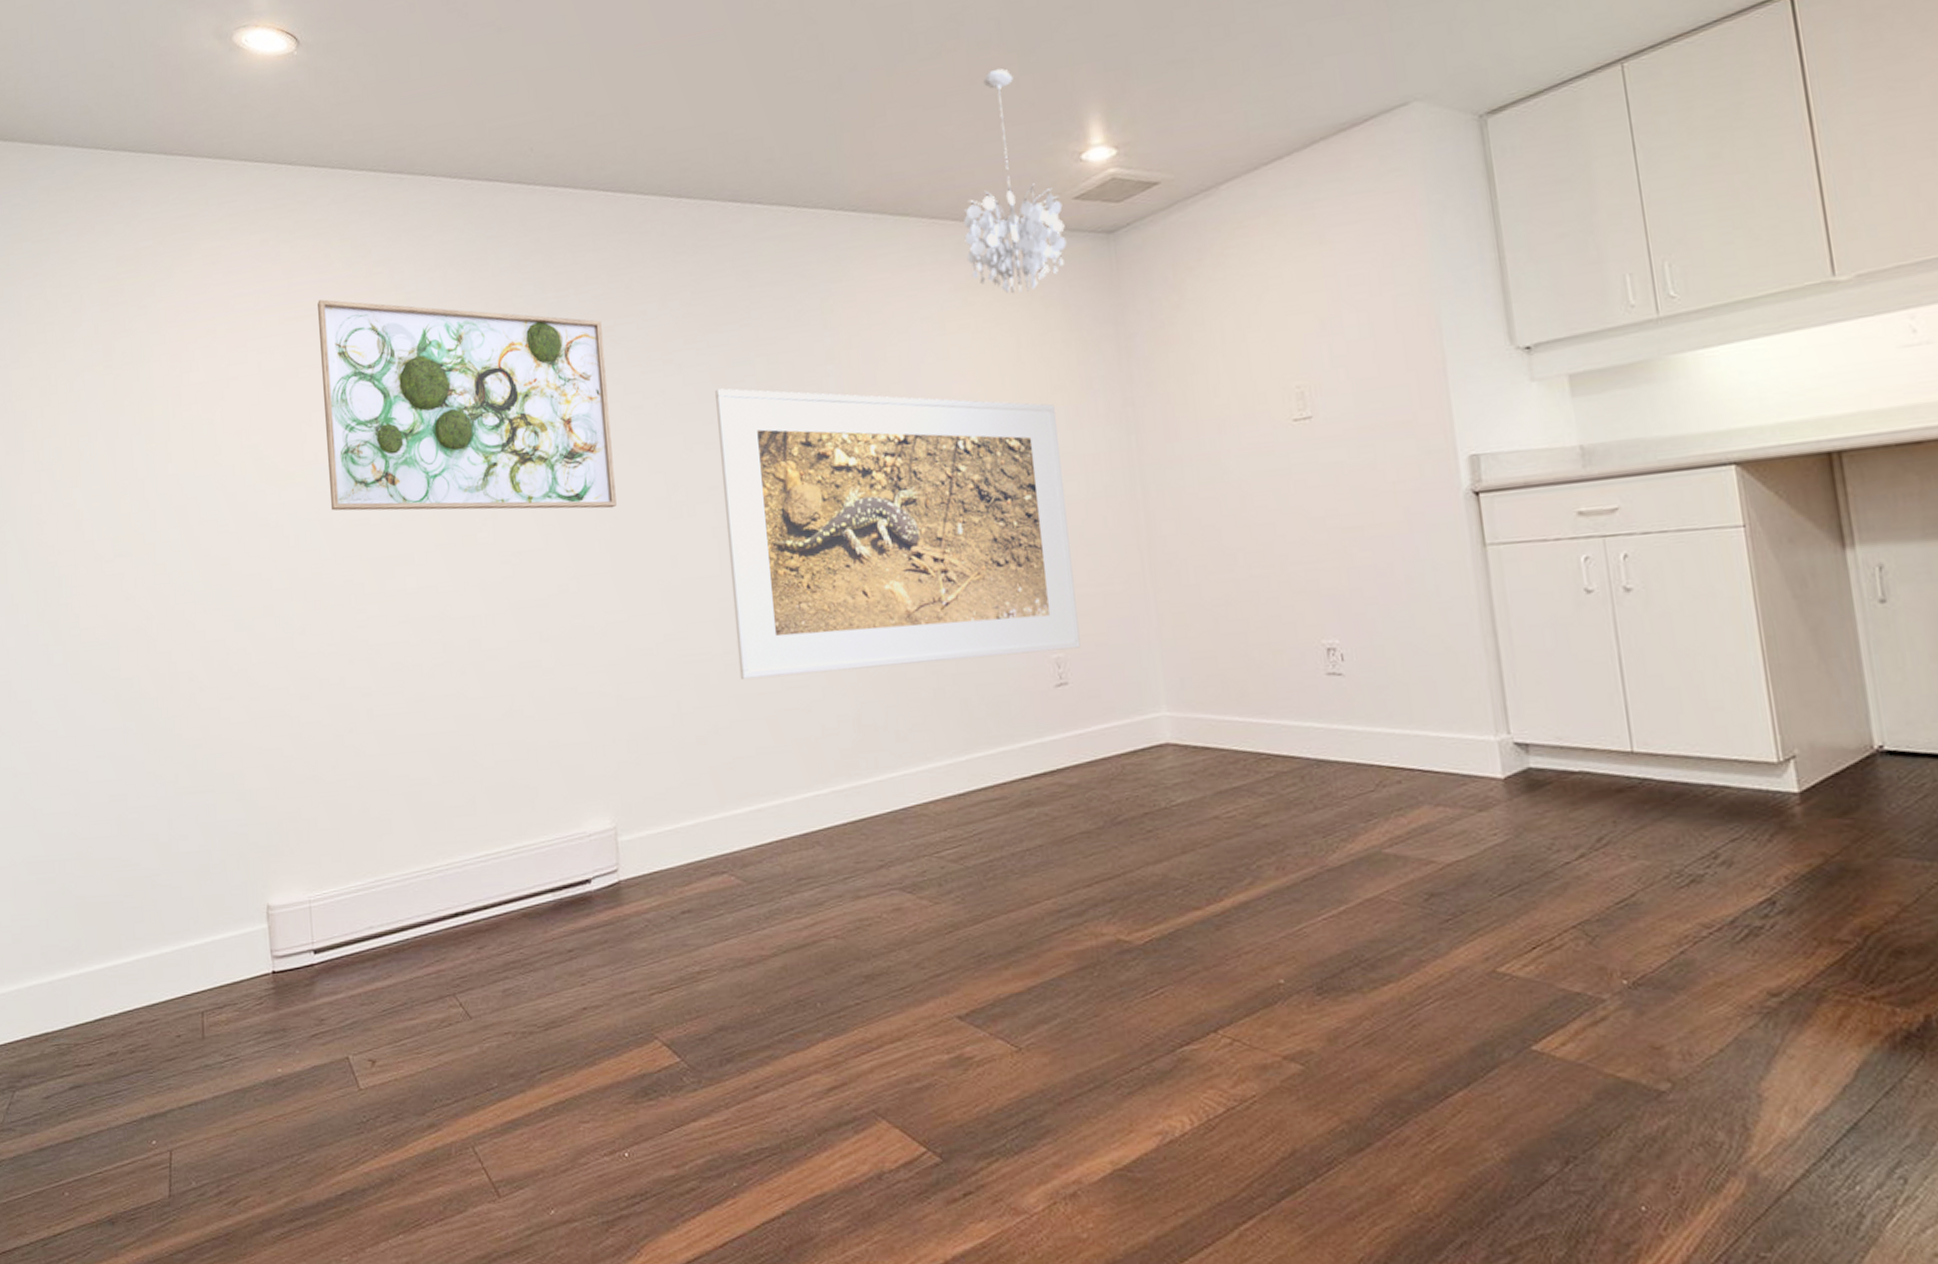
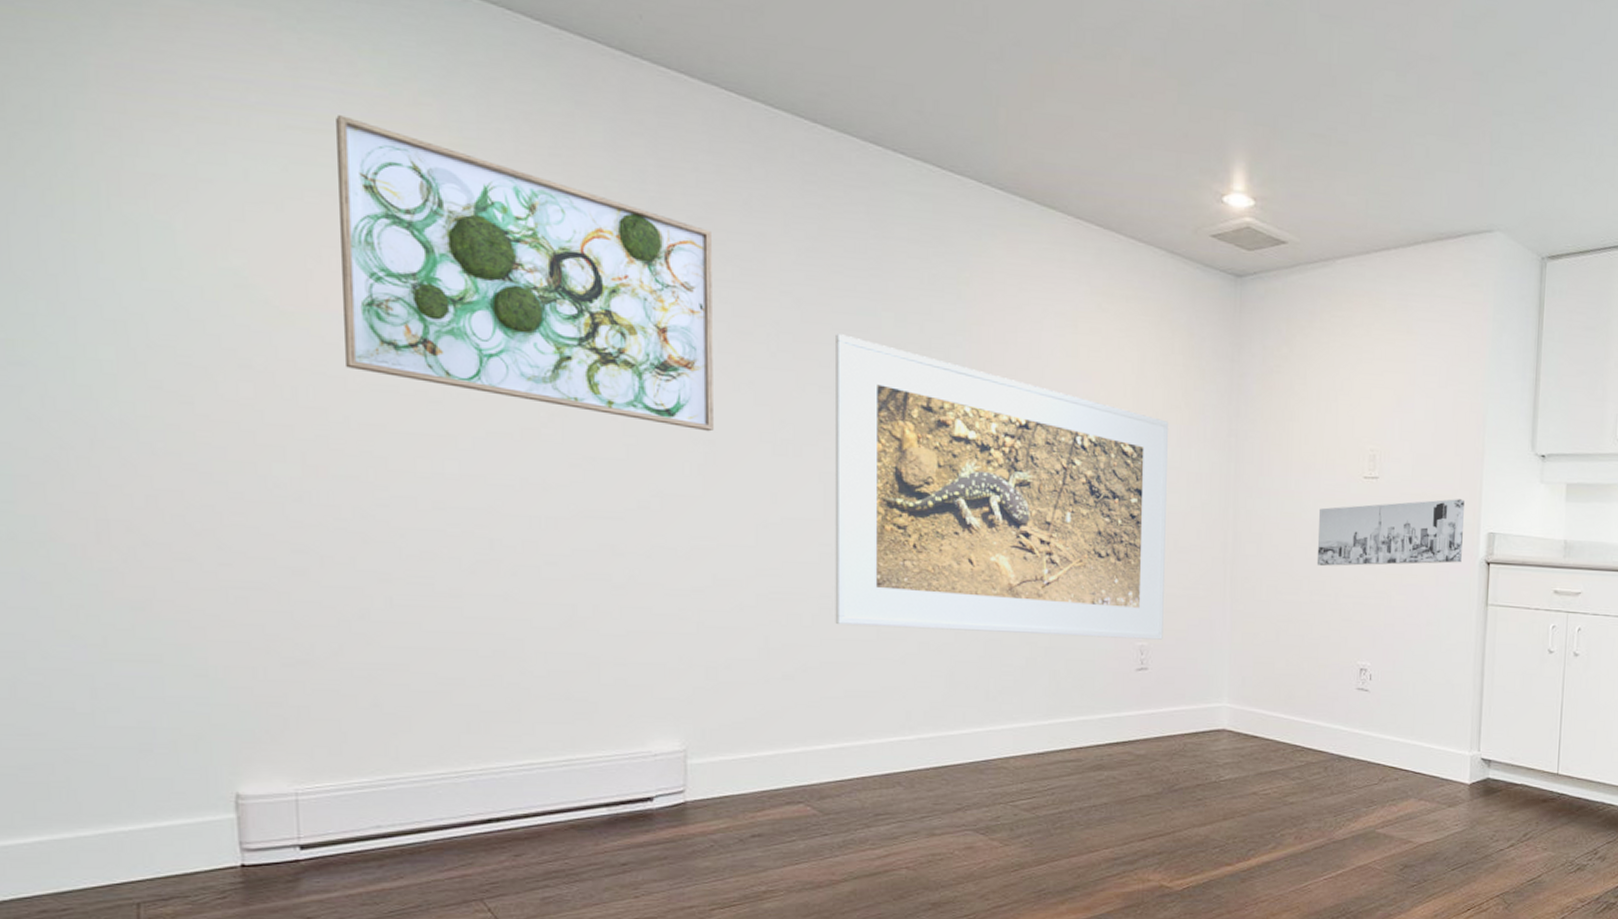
chandelier: present [964,68,1067,294] -> none [1106,90,1200,312]
wall art: none [1244,421,1439,534] -> present [1316,499,1464,567]

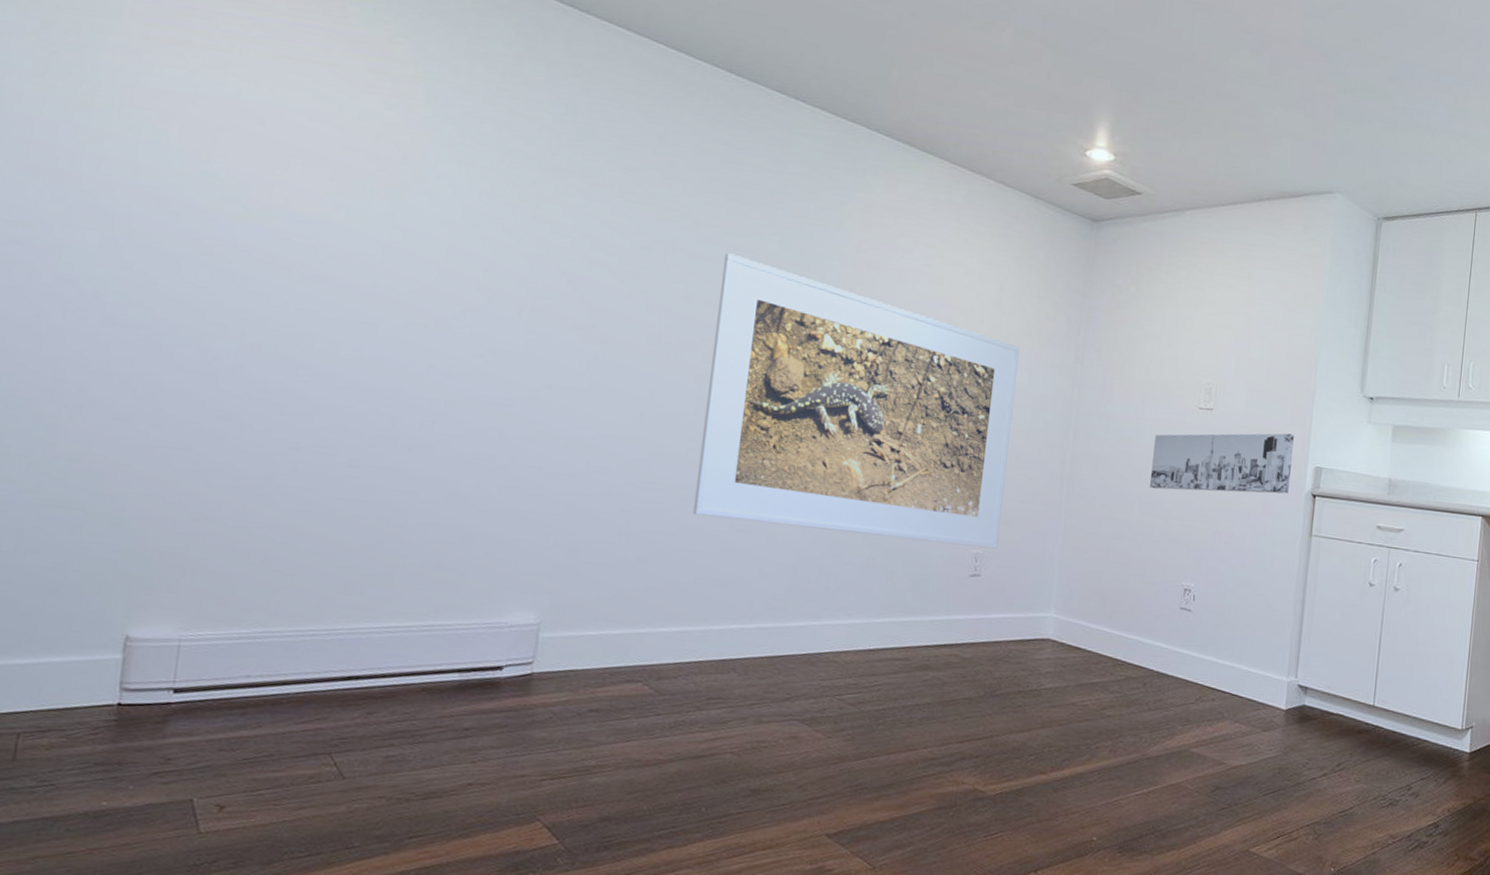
wall art: present [336,115,714,432] -> none [293,49,628,333]

